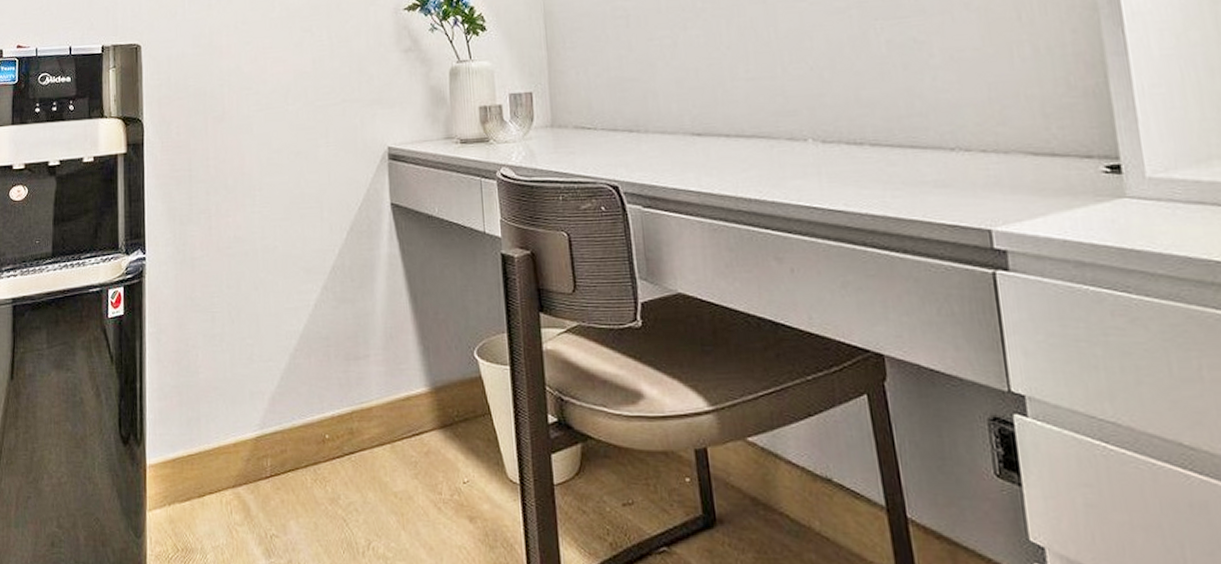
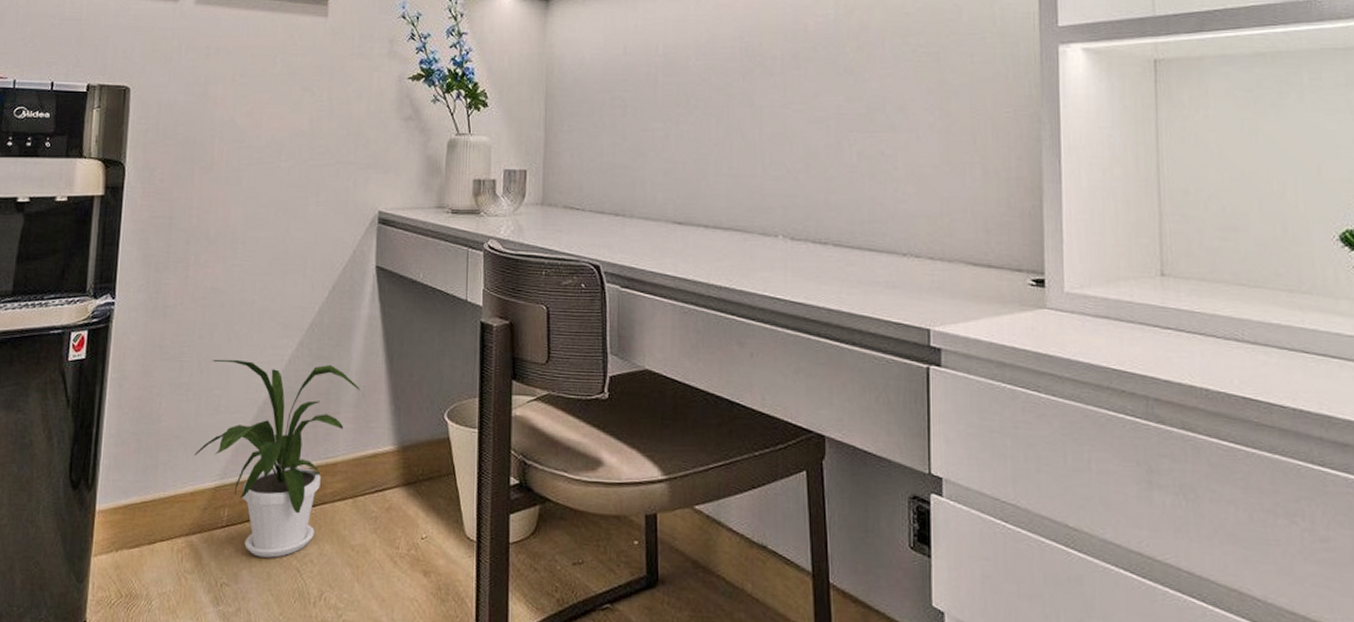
house plant: none [233,306,388,508] -> present [194,359,360,558]

